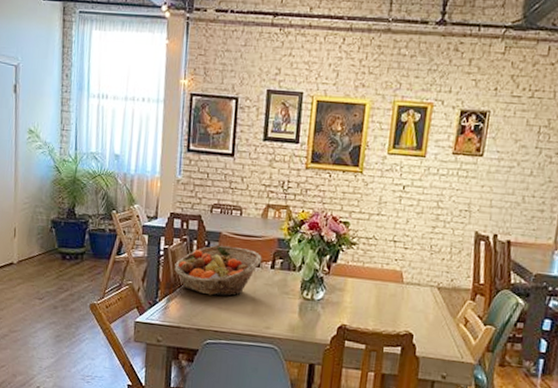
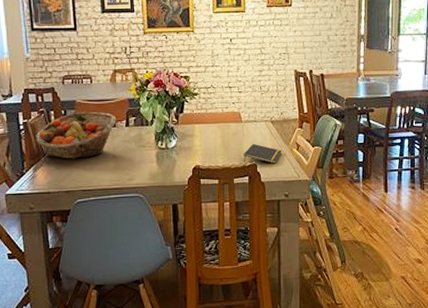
notepad: none [398,309,447,337] -> present [243,143,283,164]

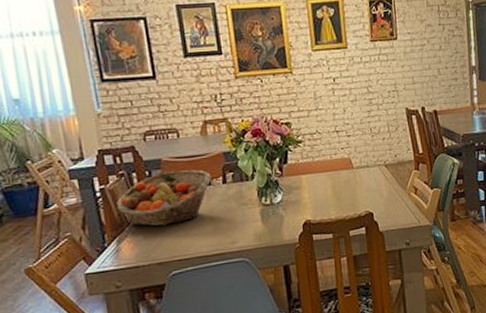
notepad: present [243,143,283,164] -> none [357,190,400,212]

